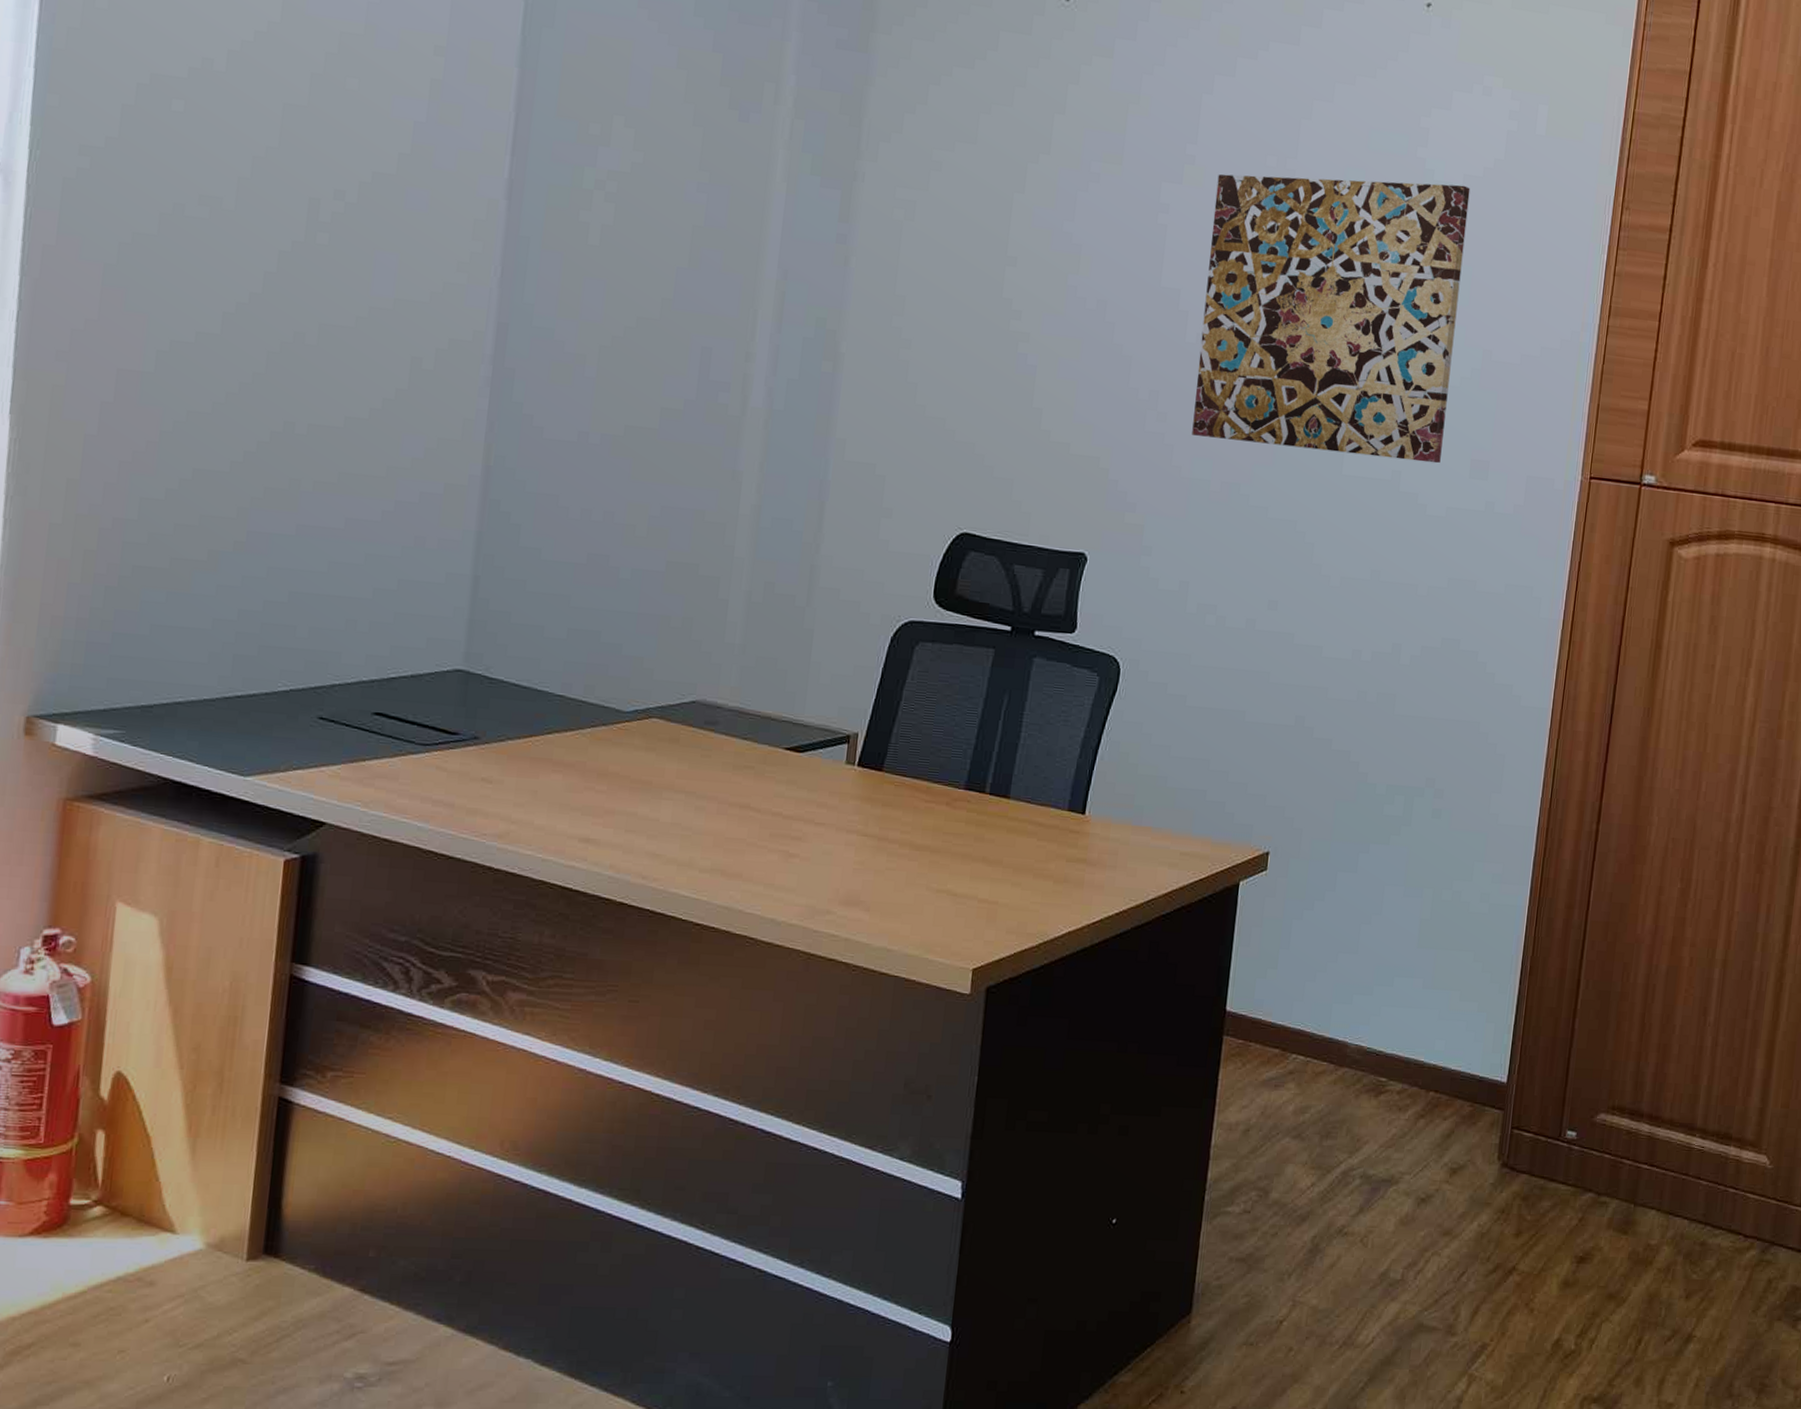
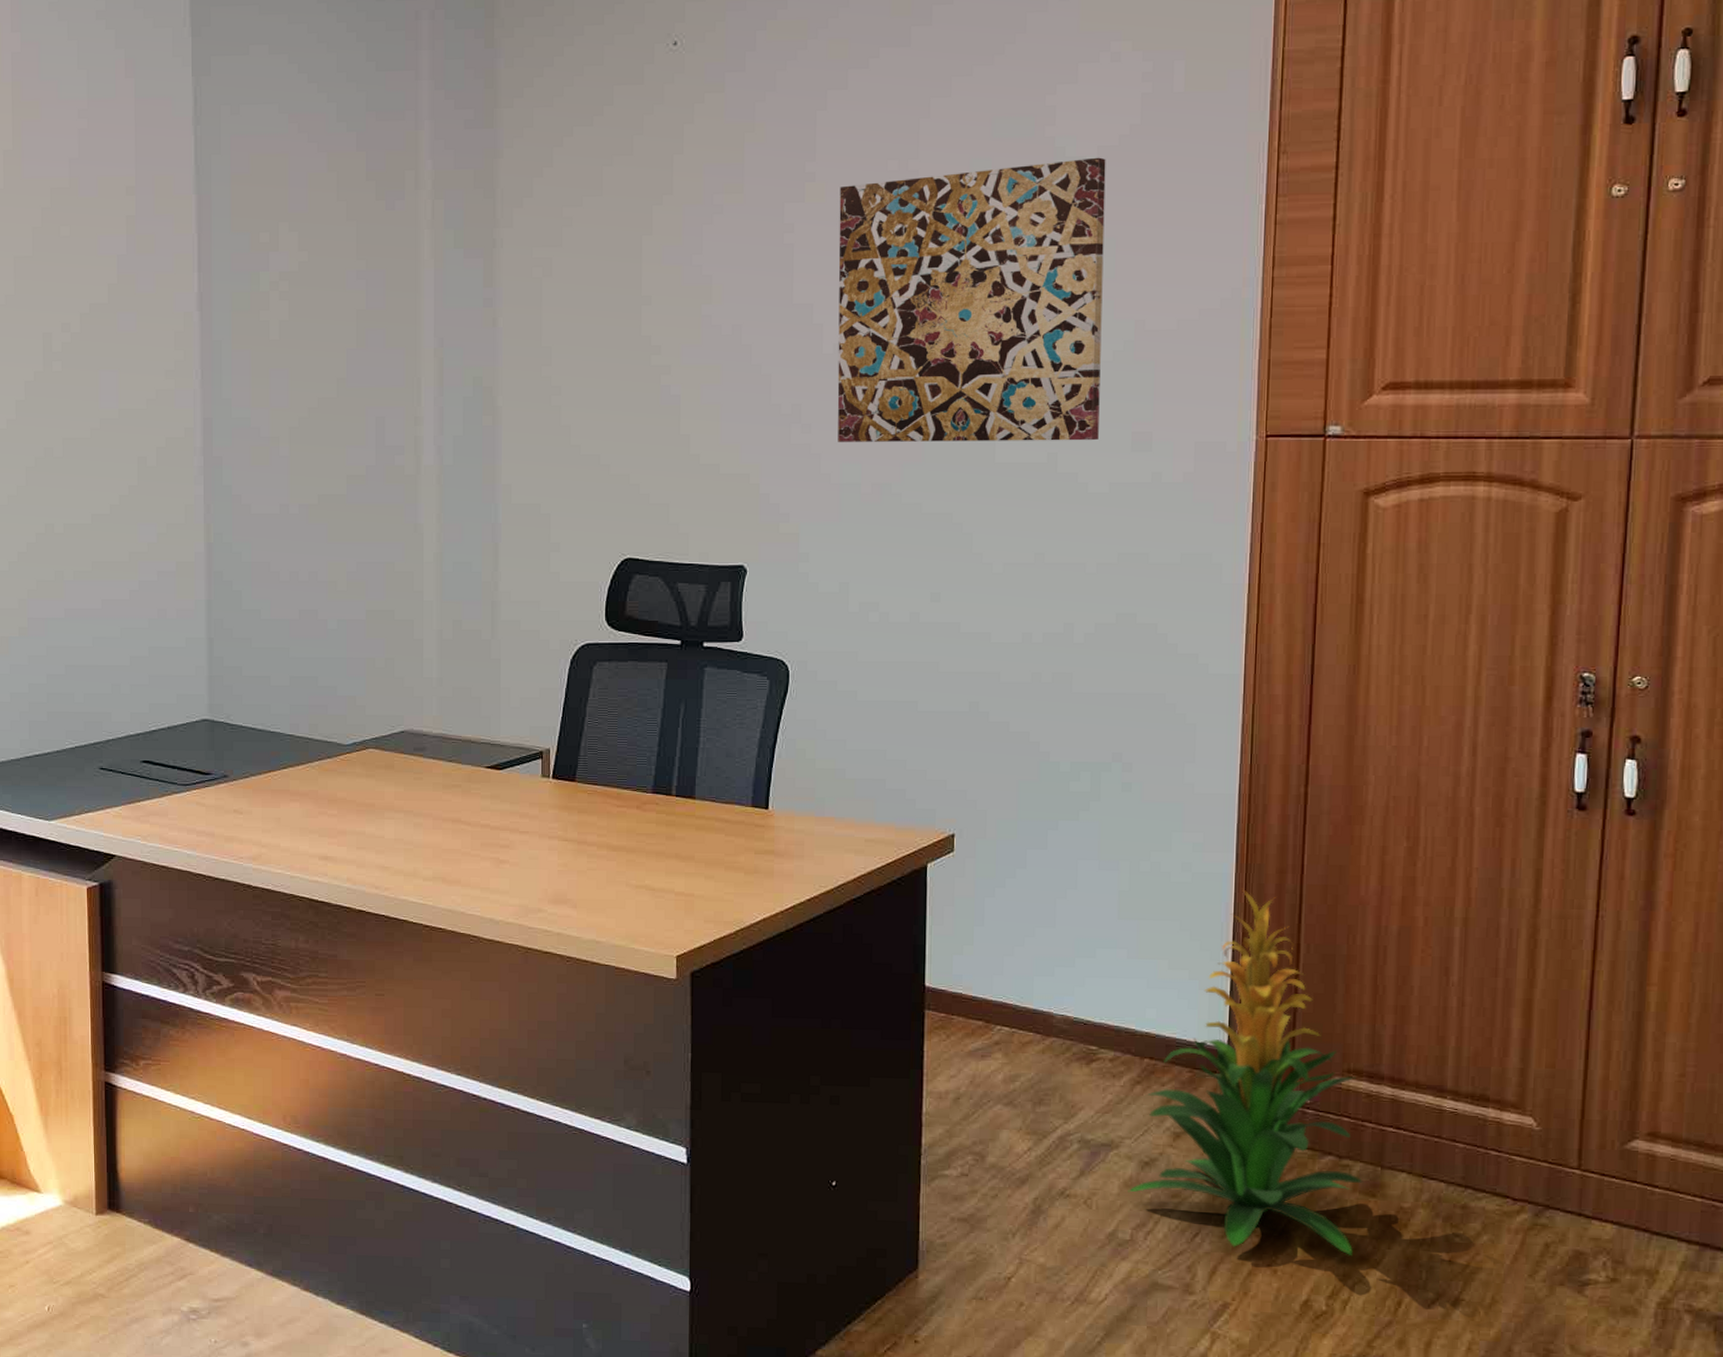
indoor plant: none [1403,921,1618,1293] -> present [1128,888,1364,1255]

